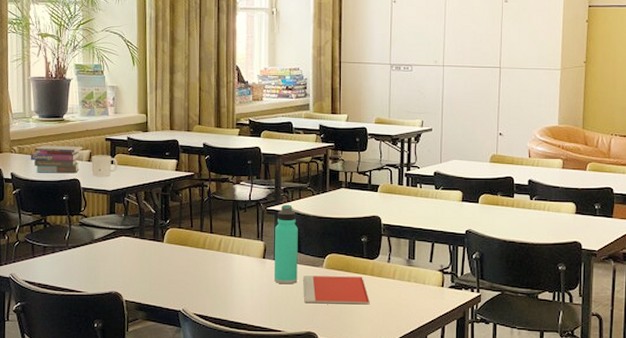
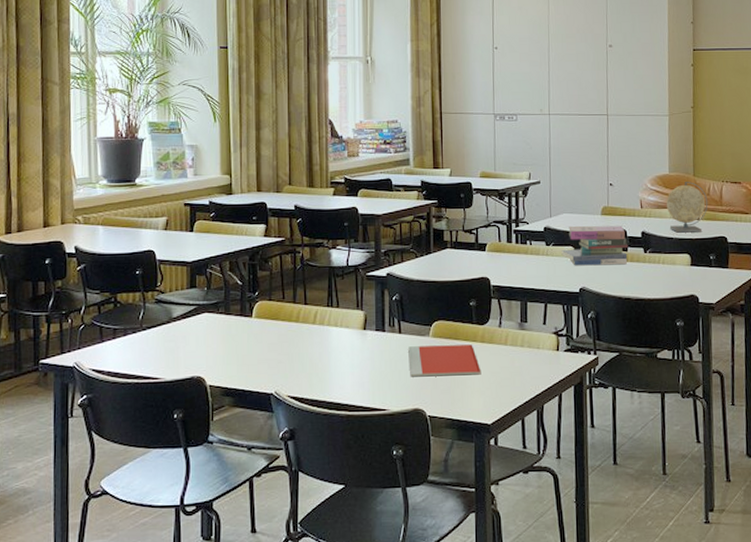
books: present [30,145,83,174] -> none [97,213,159,245]
mug: present [92,155,117,177] -> none [169,222,198,247]
thermos bottle: present [274,204,298,285] -> none [375,268,402,358]
books: none [449,171,515,210] -> present [561,225,628,266]
globe: none [554,134,596,183] -> present [666,182,708,233]

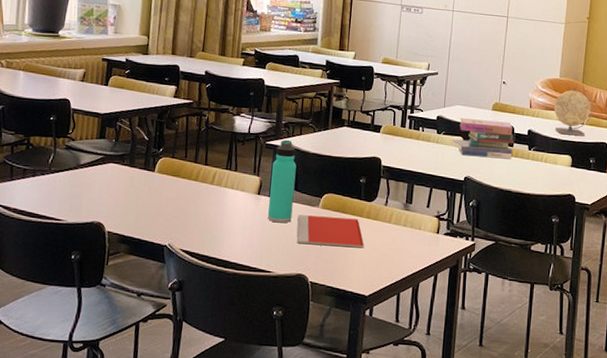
thermos bottle: none [375,268,402,358] -> present [268,139,297,223]

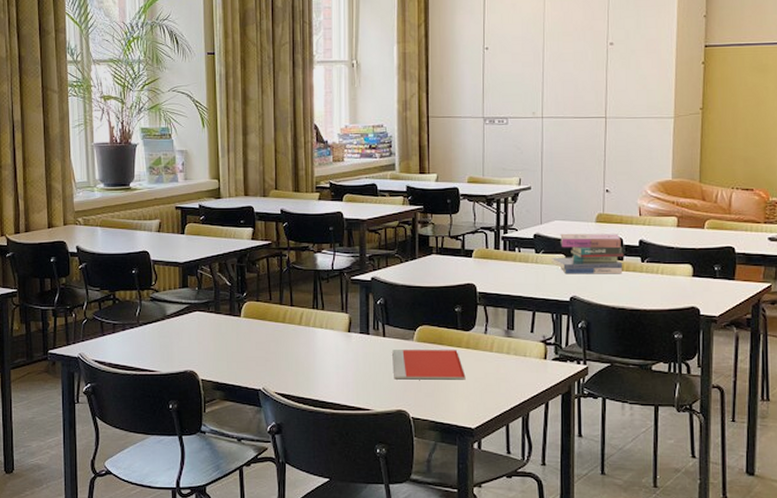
thermos bottle: present [268,139,297,223] -> none [359,273,386,360]
globe: present [553,87,594,136] -> none [667,188,715,242]

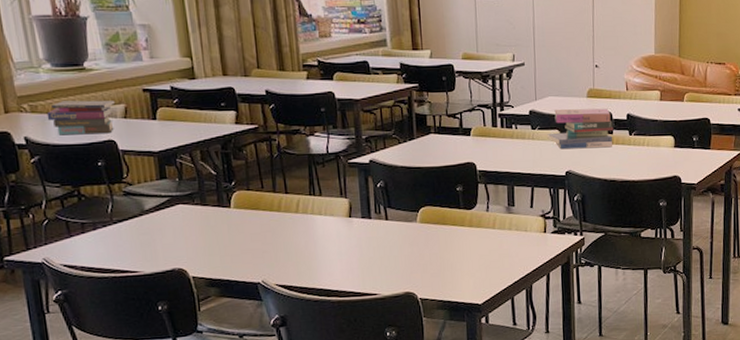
books: none [96,215,152,246] -> present [46,100,116,135]
notebook: present [392,350,466,380] -> none [396,229,471,262]

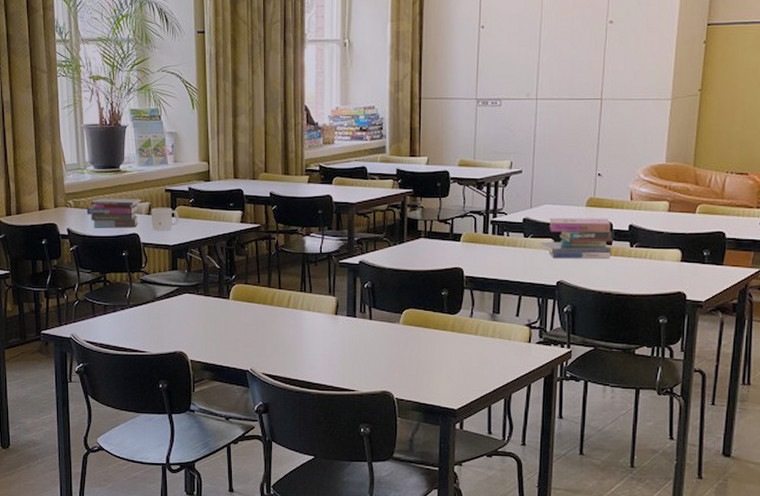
mug: none [128,109,163,137] -> present [151,207,179,231]

